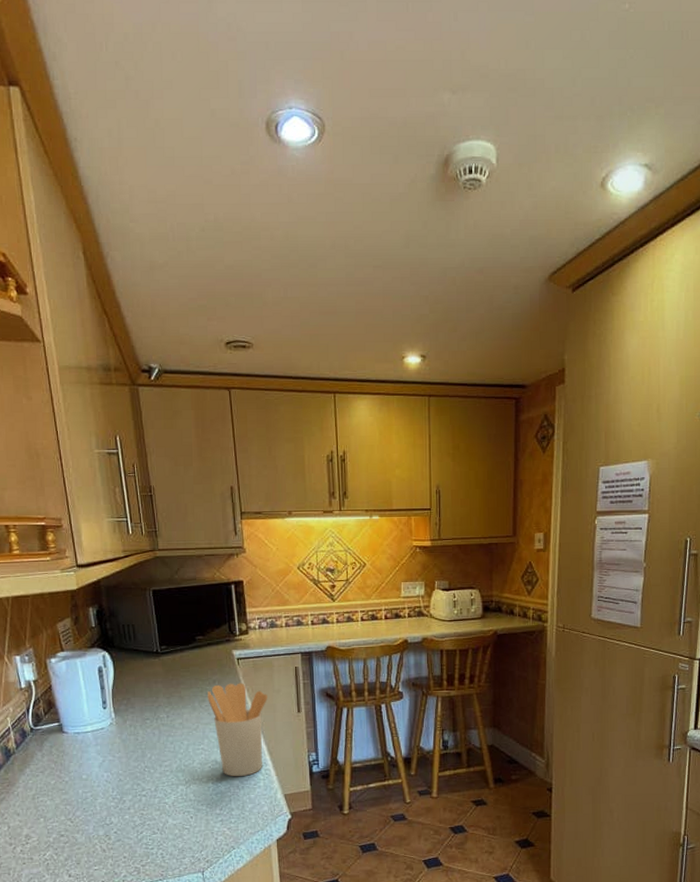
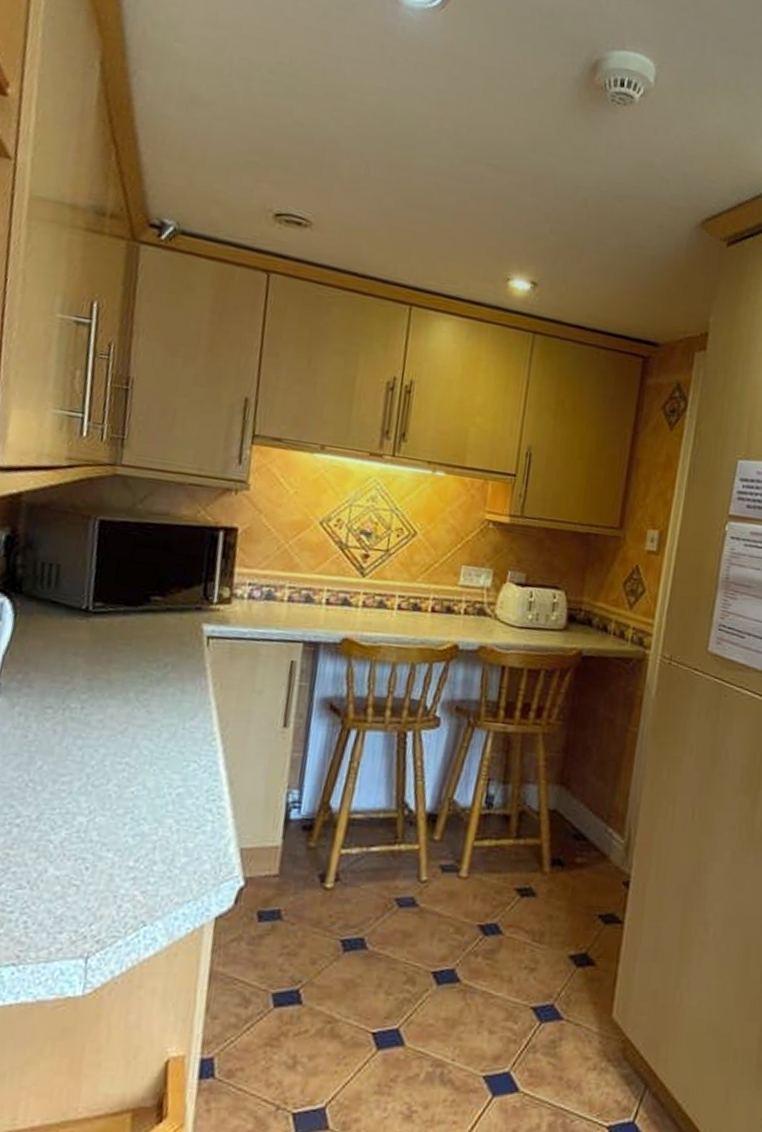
utensil holder: present [208,683,267,777] -> none [150,670,242,814]

